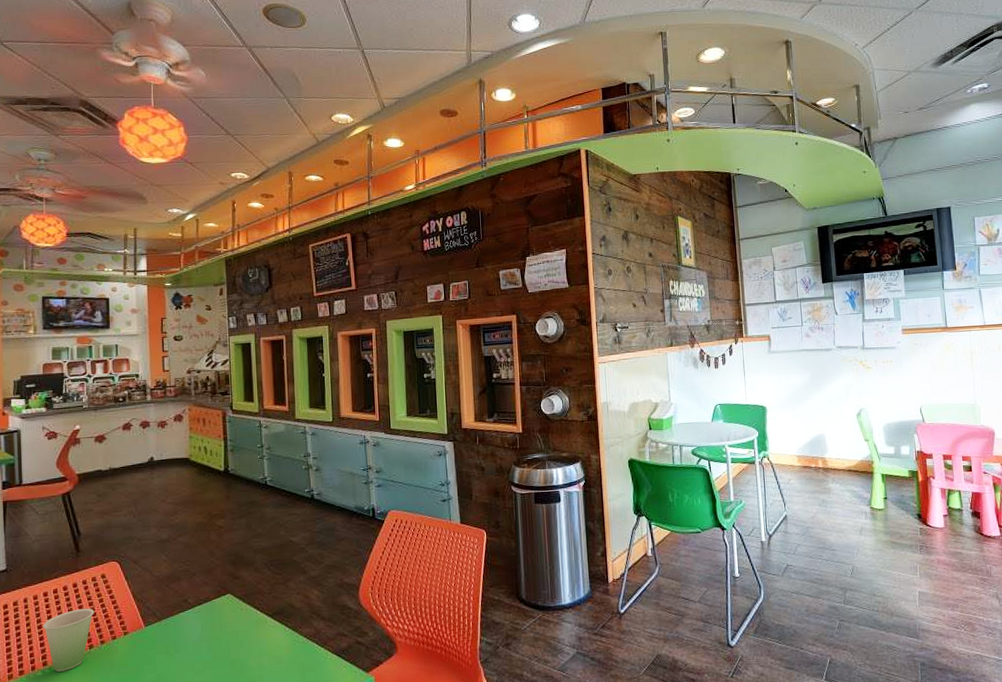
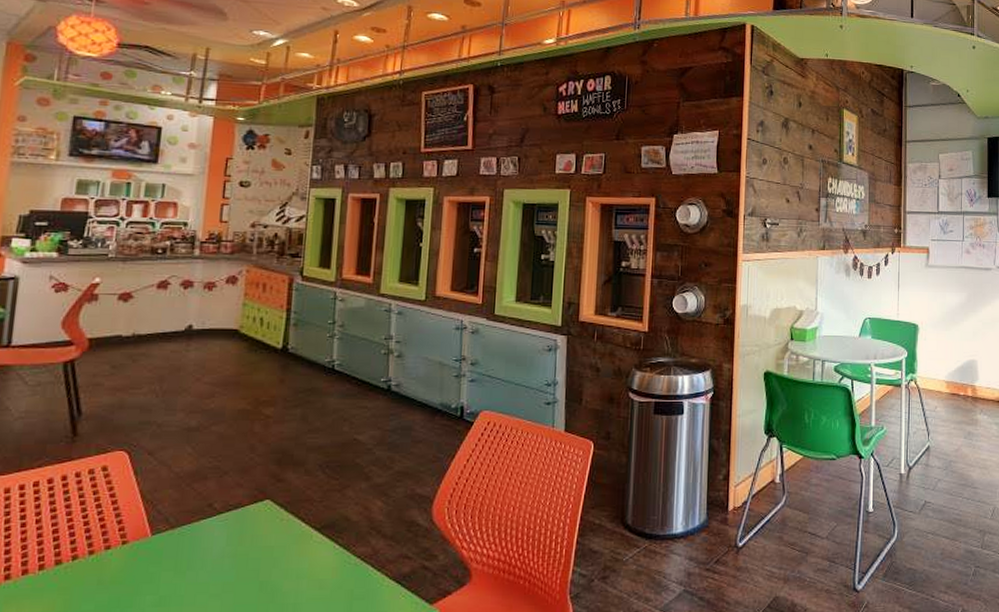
cup: present [42,608,95,672] -> none [11,507,86,588]

